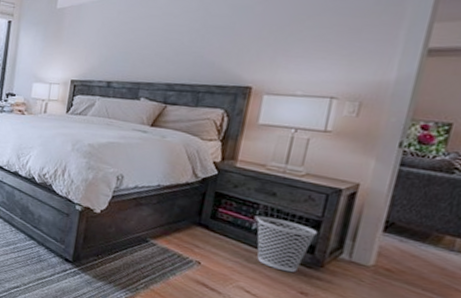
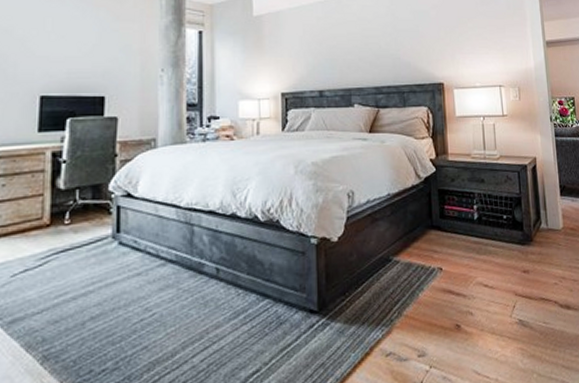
wastebasket: present [255,216,318,273] -> none [475,203,521,255]

